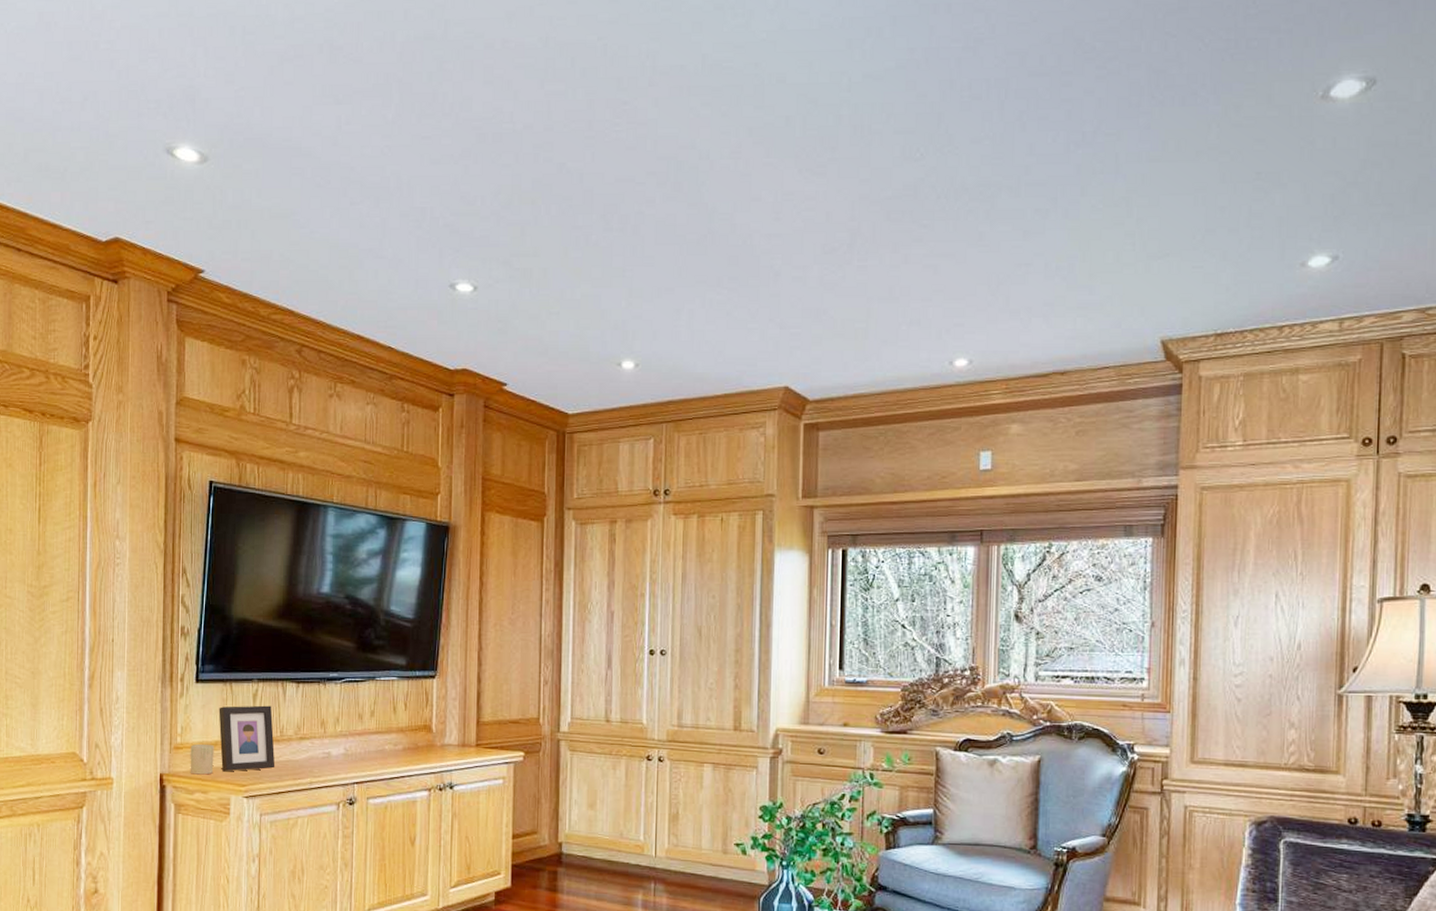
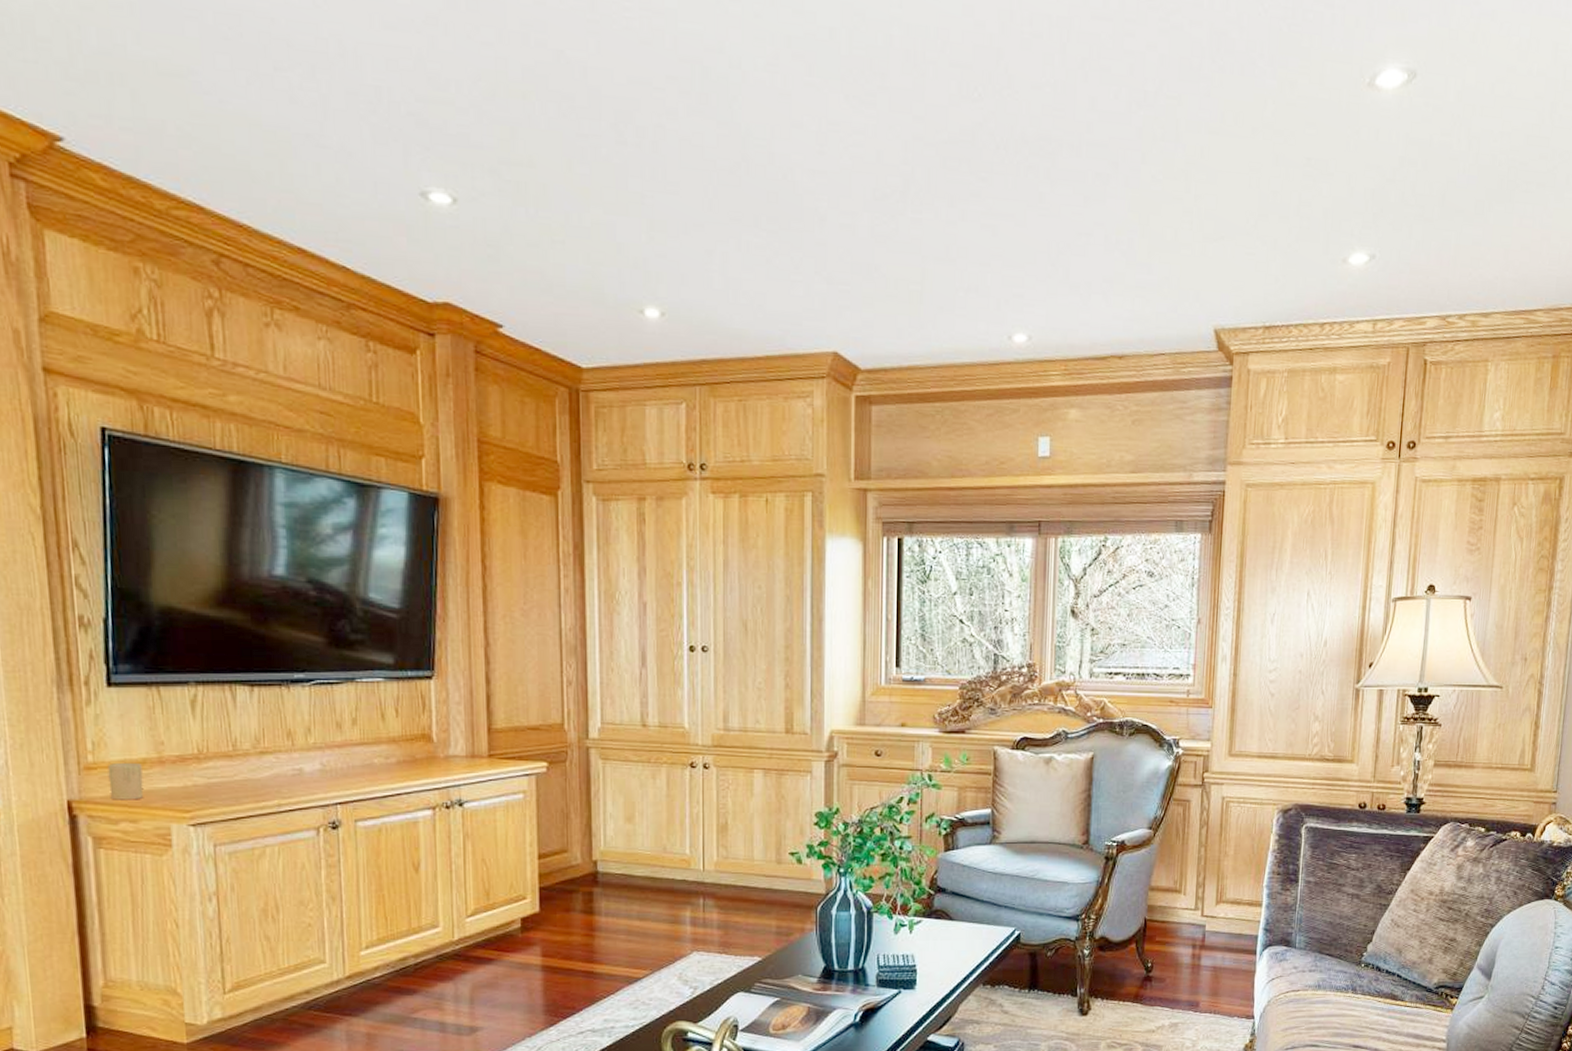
picture frame: present [218,705,275,772] -> none [143,714,230,796]

